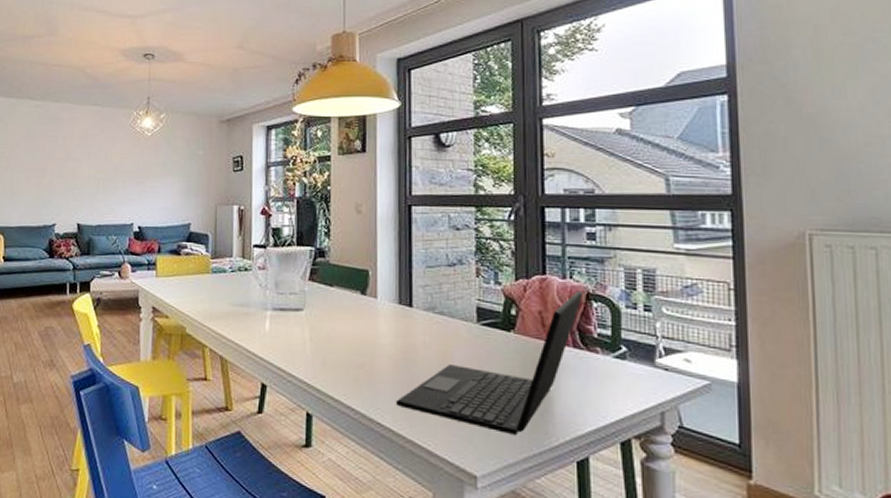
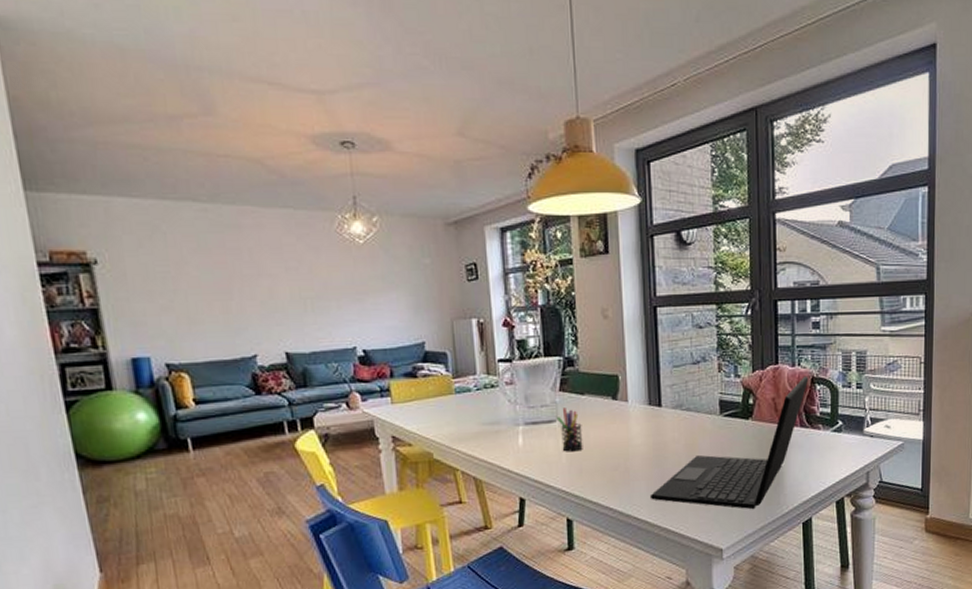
pen holder: none [304,297,329,344] -> present [556,408,583,452]

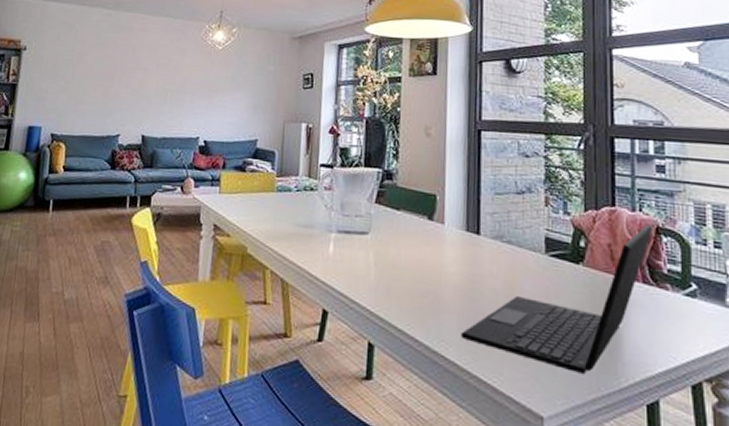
pen holder: present [556,408,583,452] -> none [369,221,395,270]

